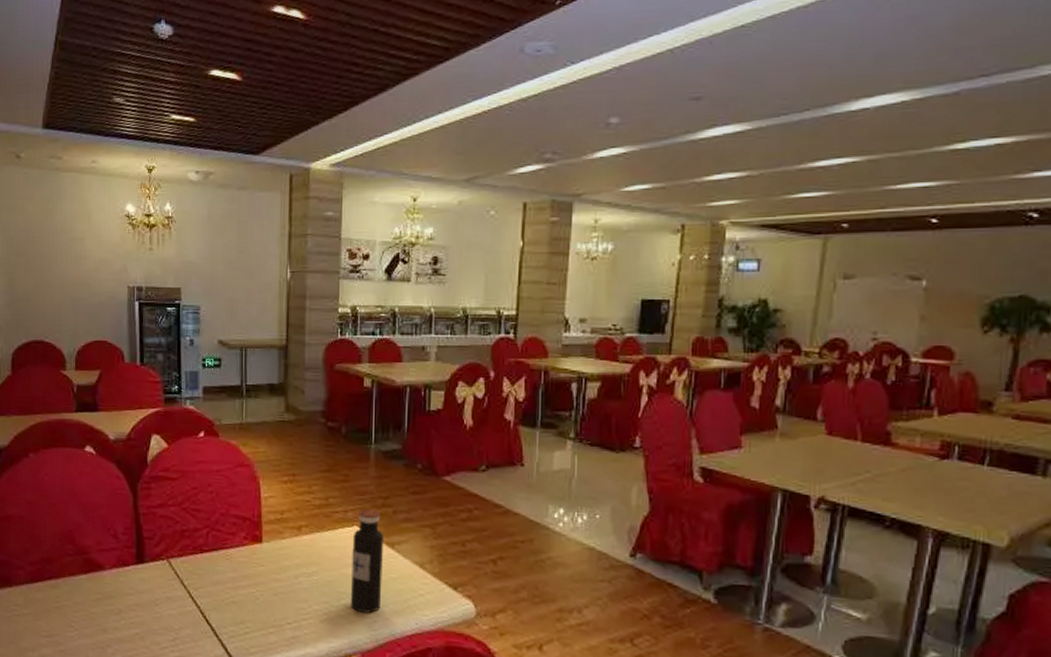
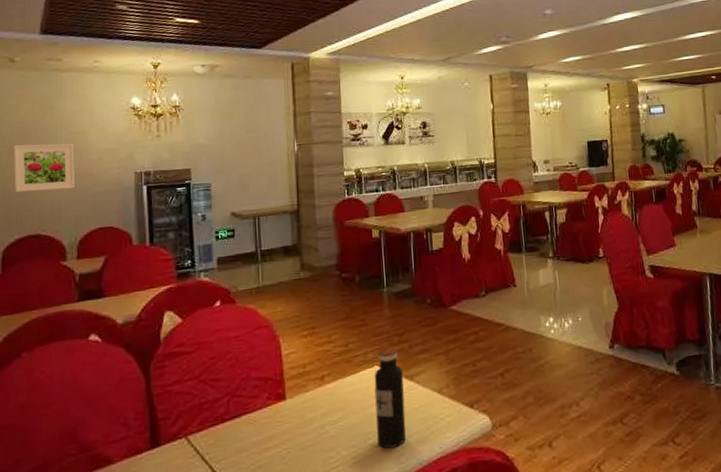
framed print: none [20,246,73,297] -> present [13,143,75,192]

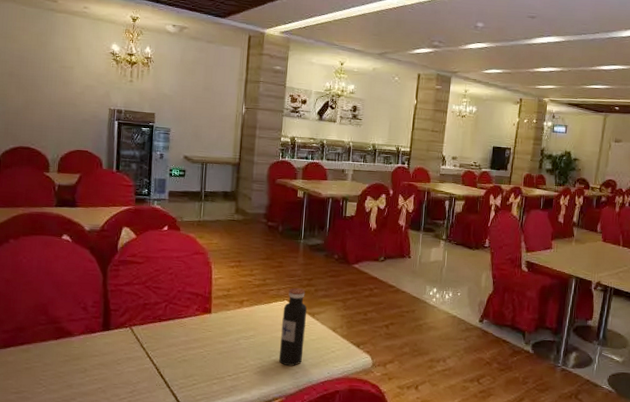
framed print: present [13,143,75,192] -> none [12,69,62,114]

